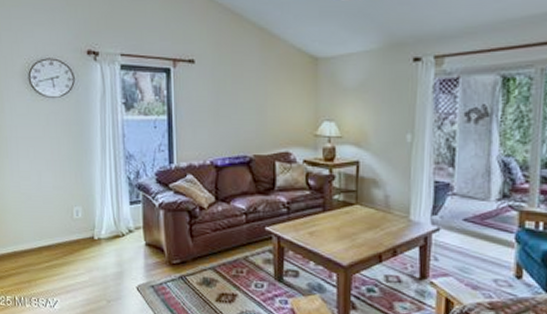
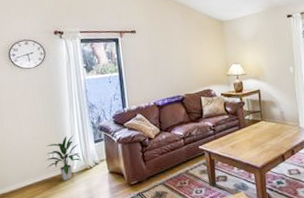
indoor plant: none [67,190,112,247] -> present [45,135,81,181]

